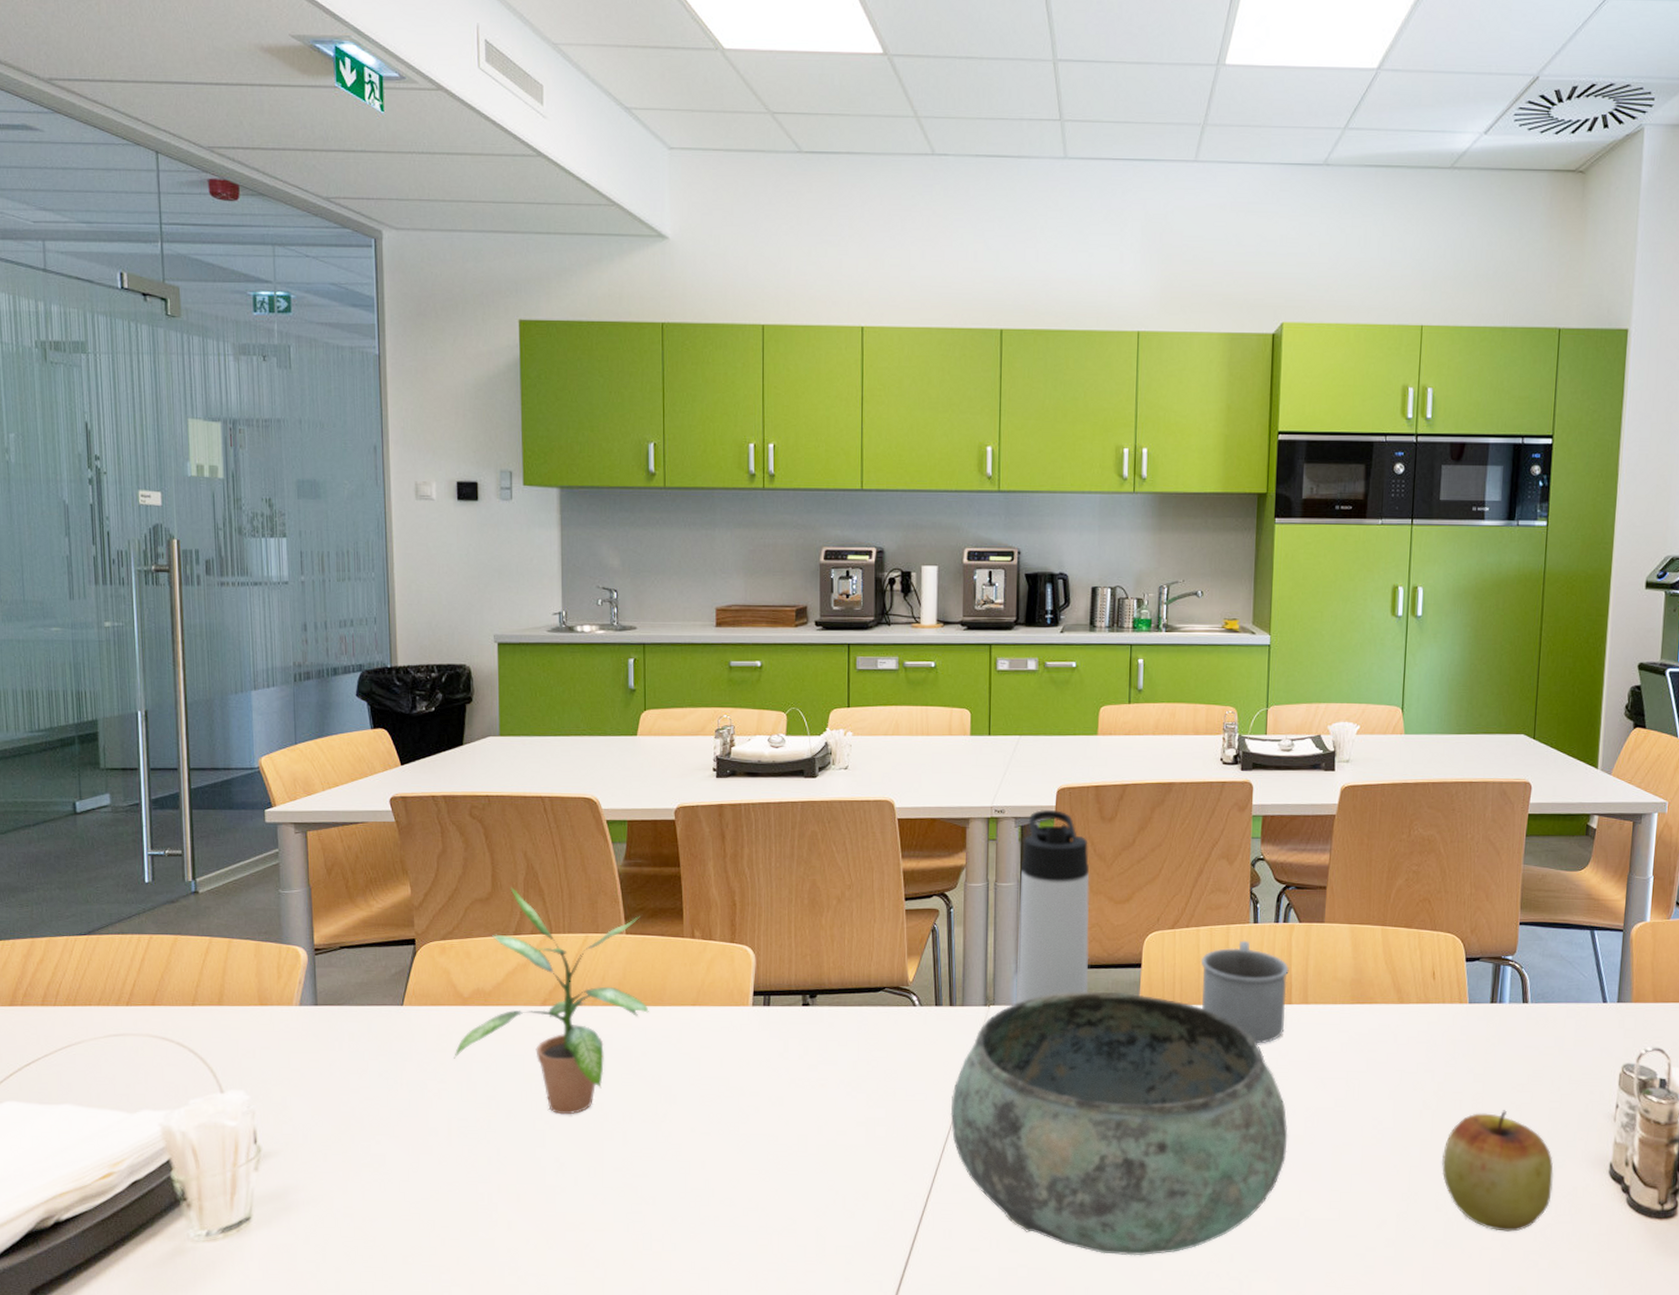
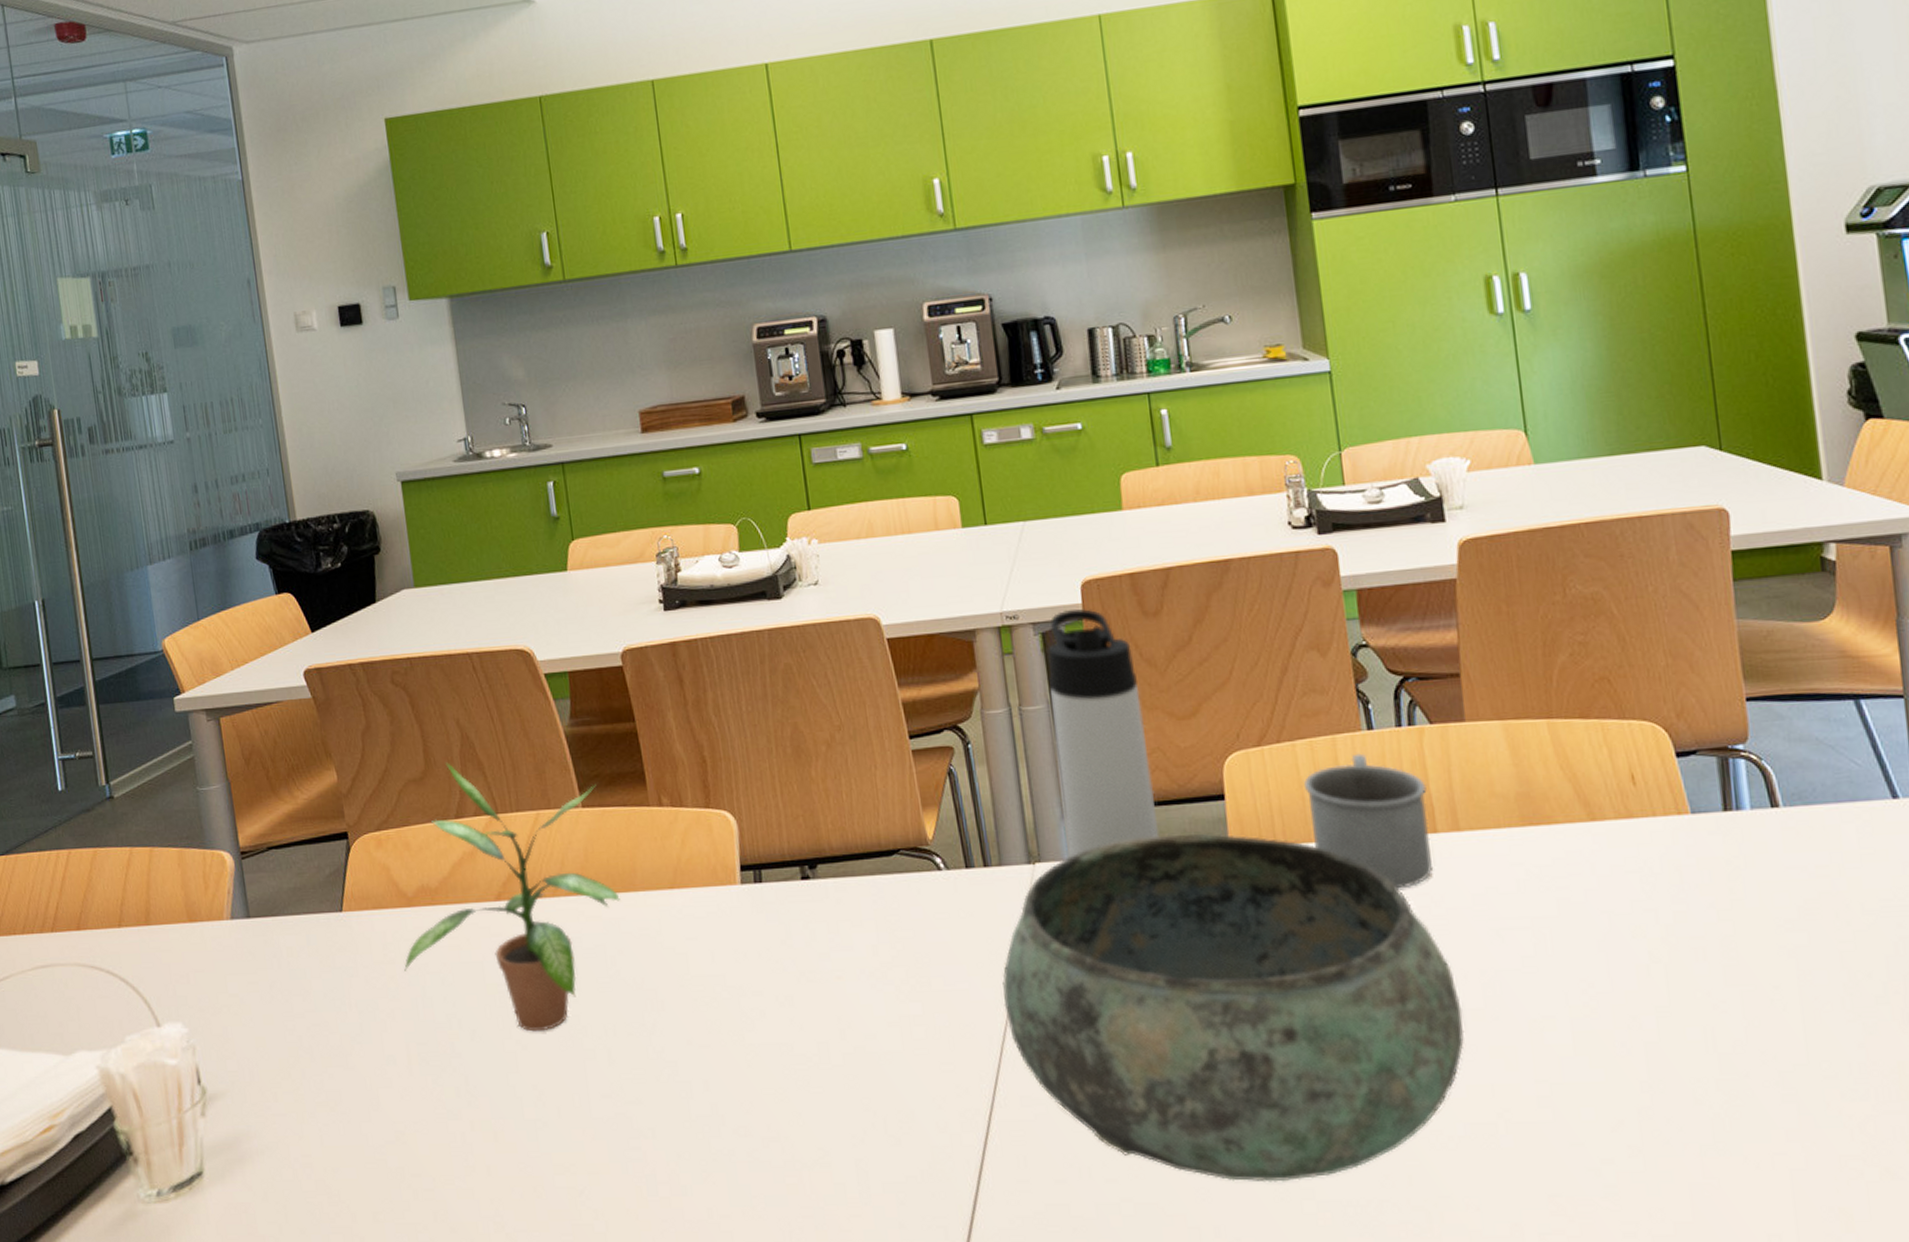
apple: present [1441,1110,1554,1232] -> none [1690,958,1866,1129]

